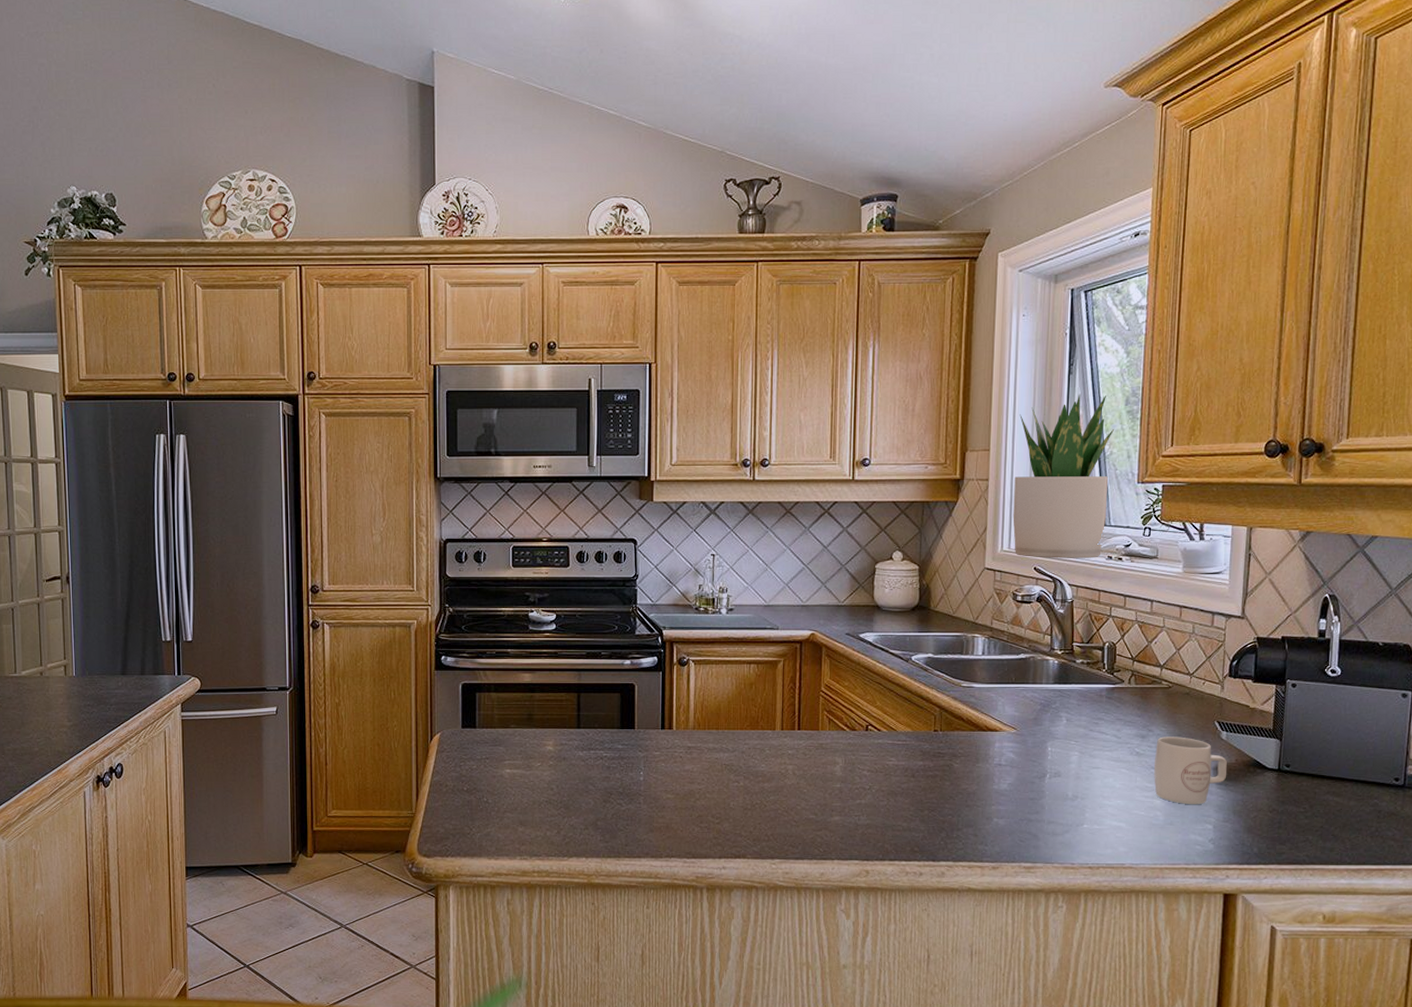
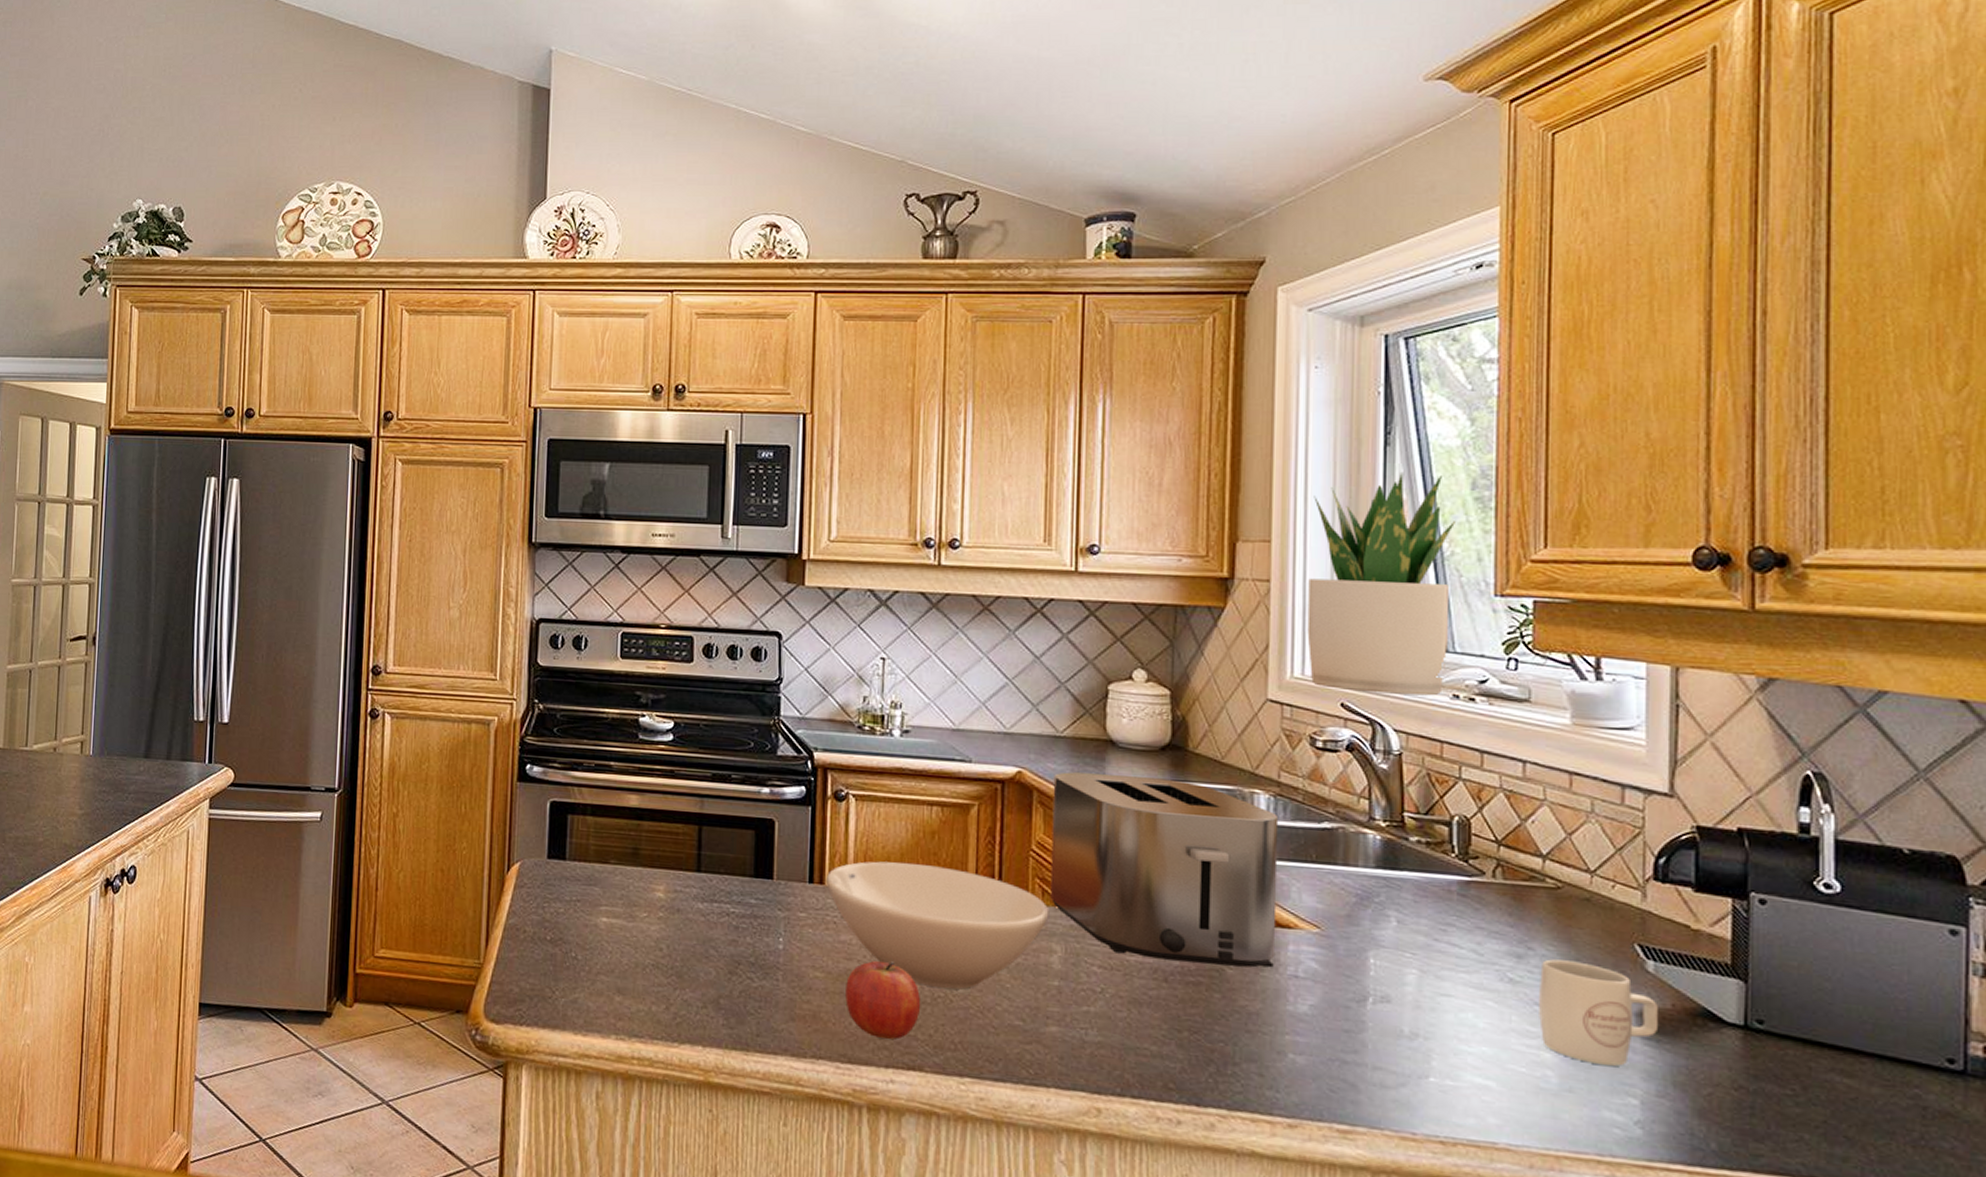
bowl: none [673,709,834,798] -> present [825,861,1050,990]
fruit: none [690,781,744,837] -> present [845,961,921,1039]
toaster: none [834,631,991,761] -> present [1050,772,1279,968]

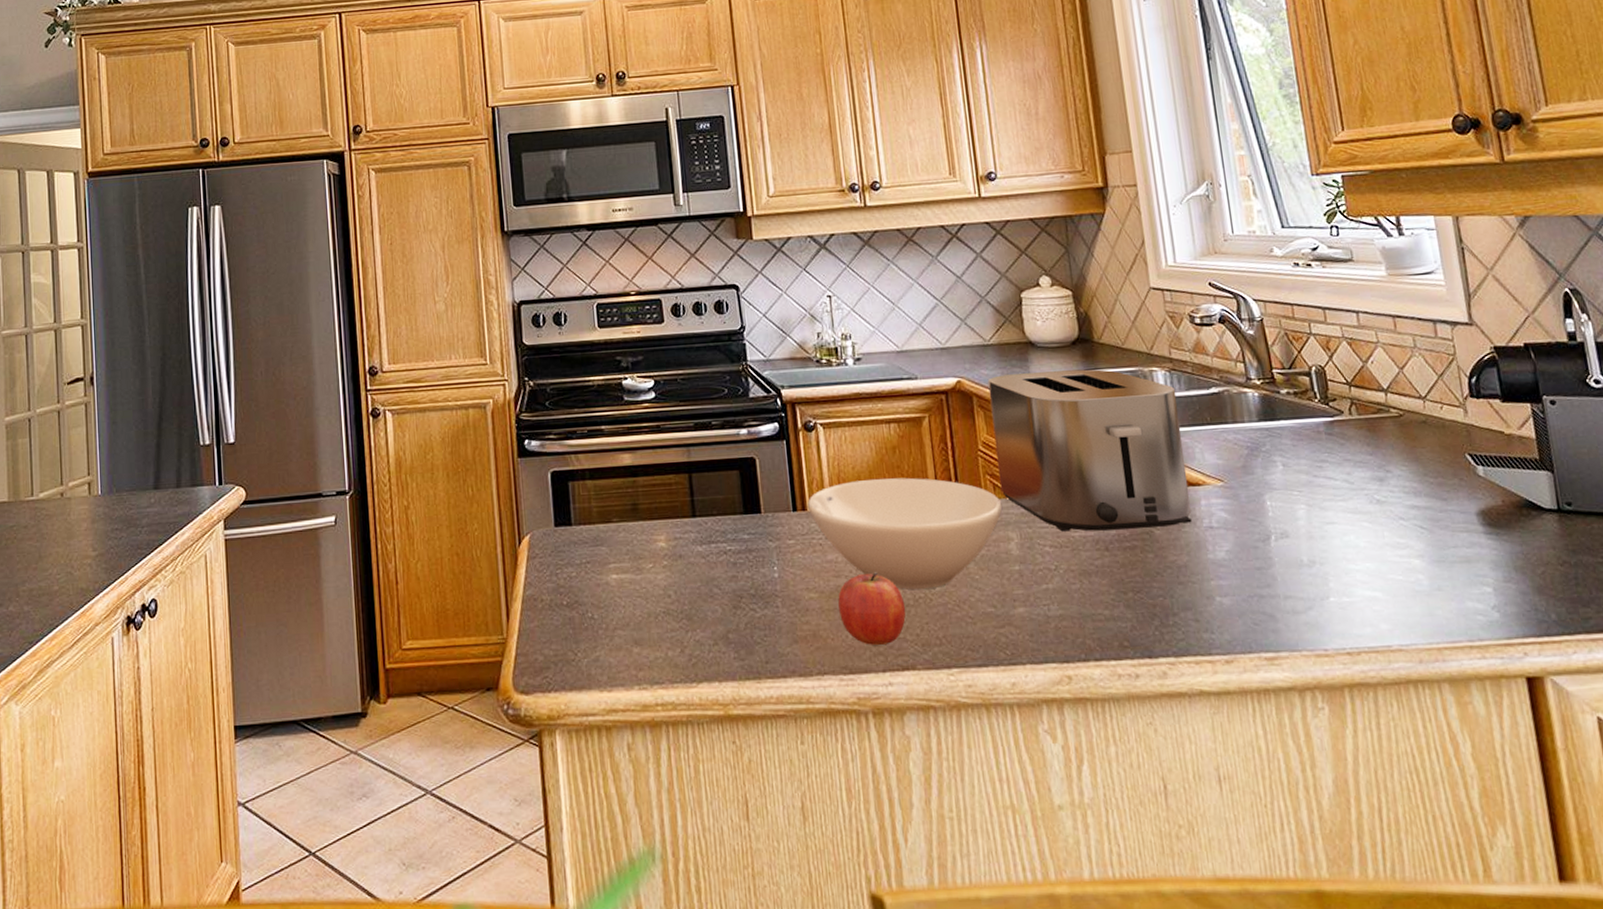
planter: present [1307,471,1457,696] -> none [1159,80,1285,271]
mug: present [1539,959,1660,1066] -> none [1399,476,1496,563]

